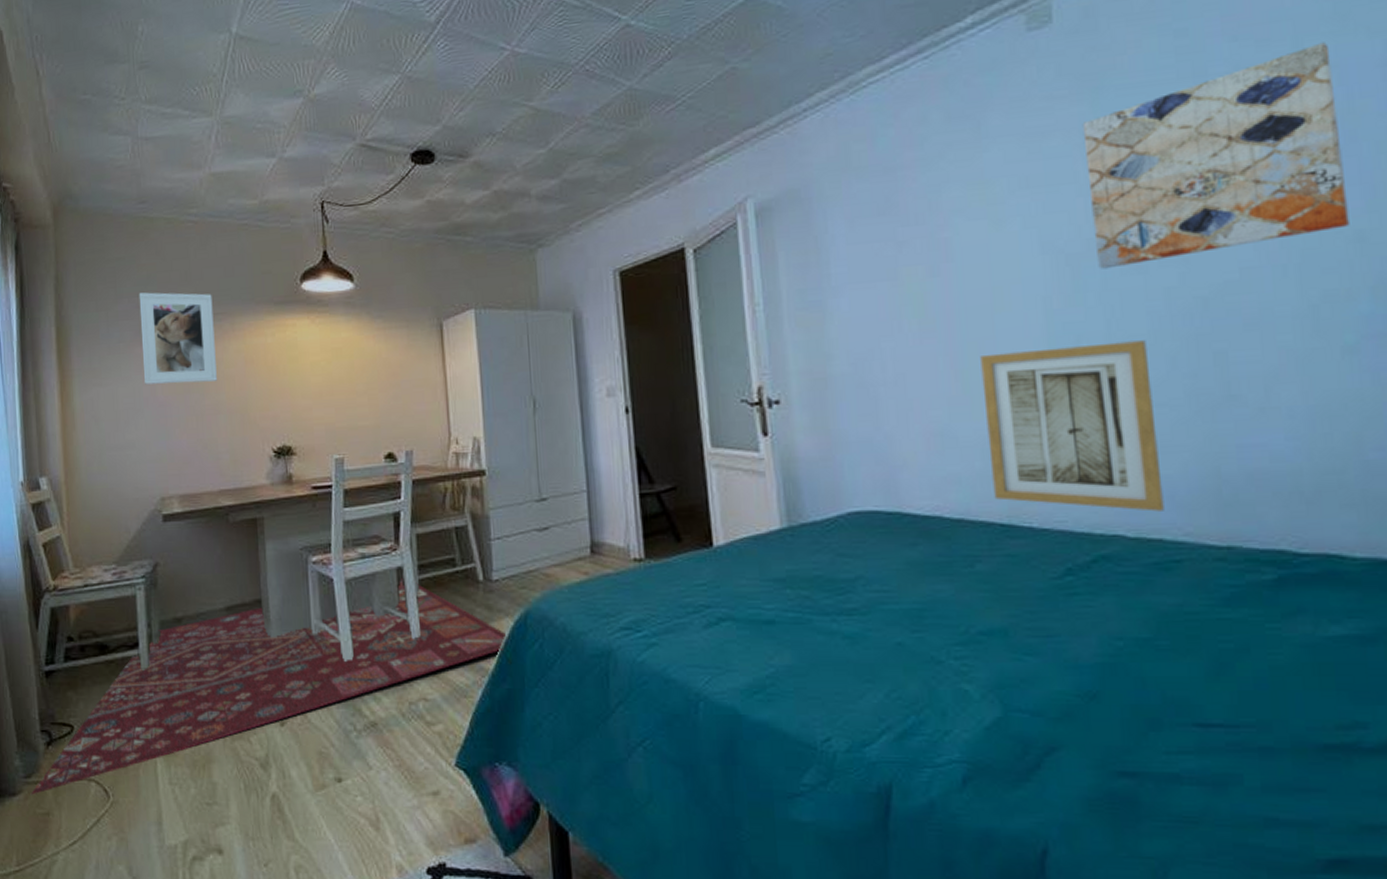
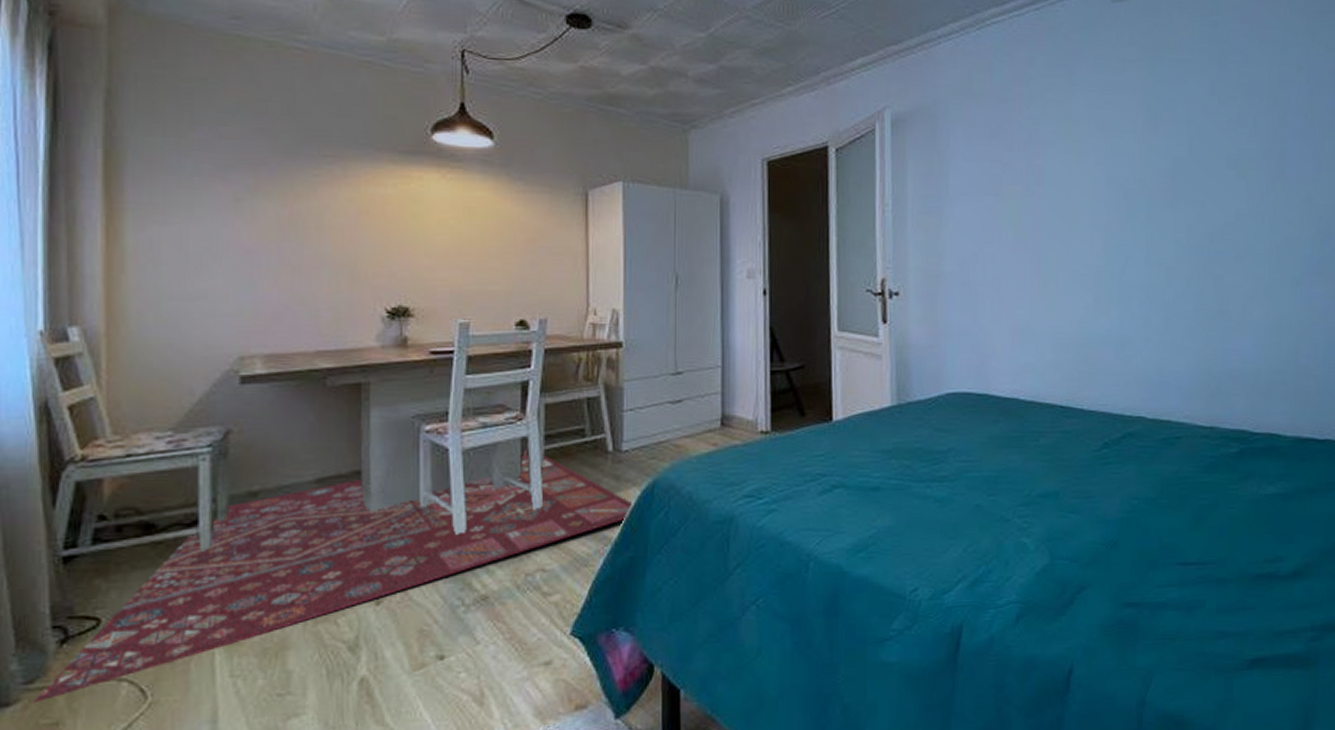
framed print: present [139,292,217,385] -> none [224,122,321,230]
wall art: present [980,340,1164,512] -> none [1057,263,1173,399]
wall art: present [1082,42,1350,269] -> none [1143,50,1305,204]

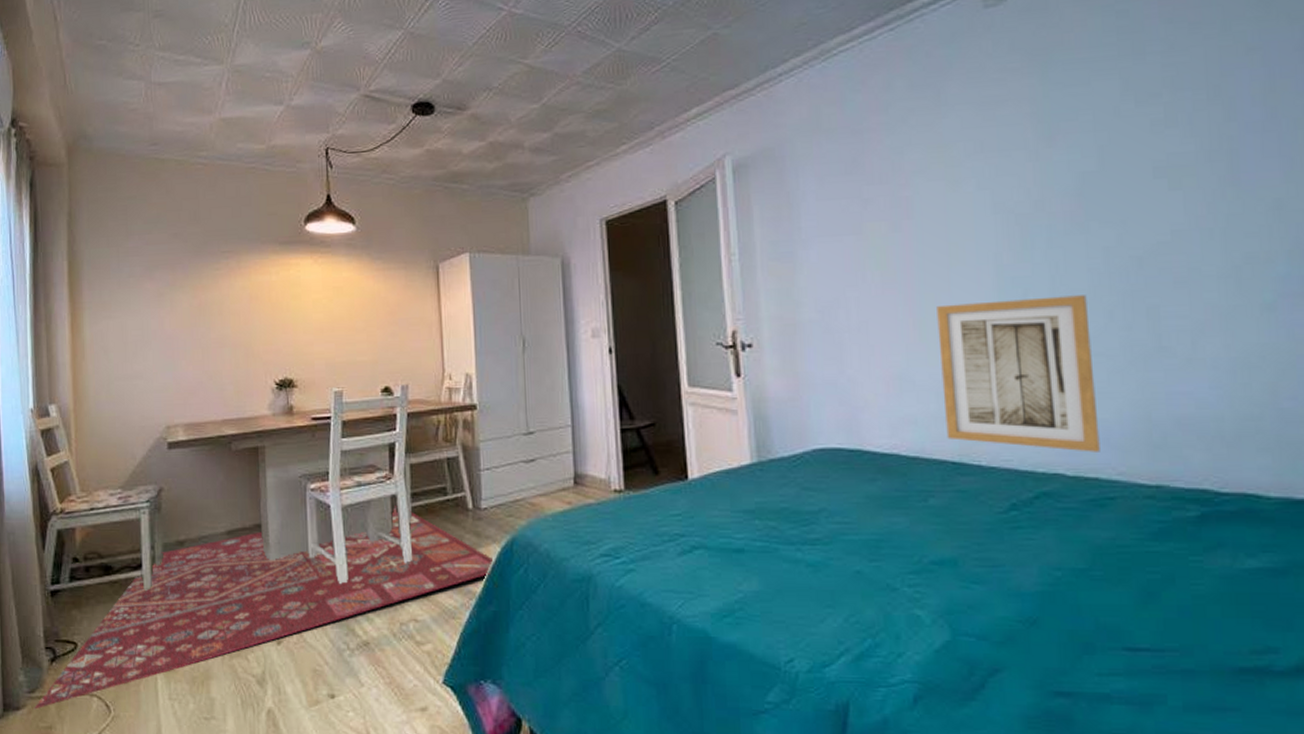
wall art: none [1057,263,1173,399] -> present [937,295,1100,452]

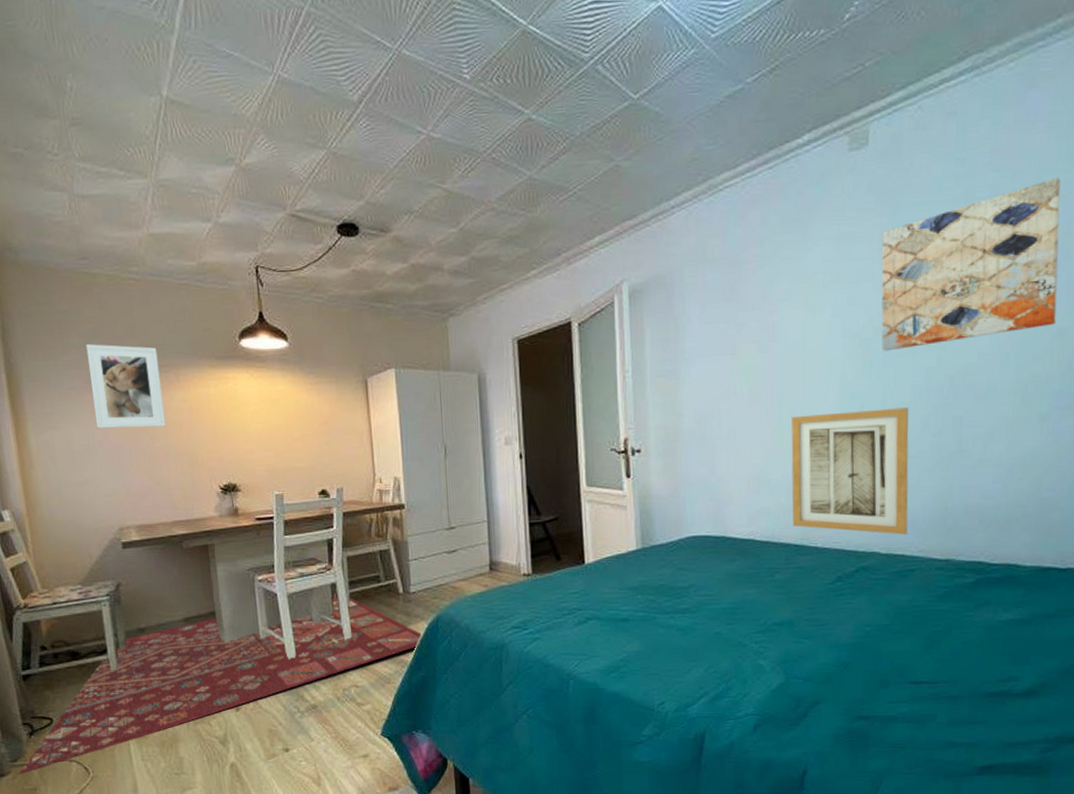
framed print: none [149,230,223,318] -> present [85,344,166,428]
wall art: none [1032,26,1269,229] -> present [881,177,1061,351]

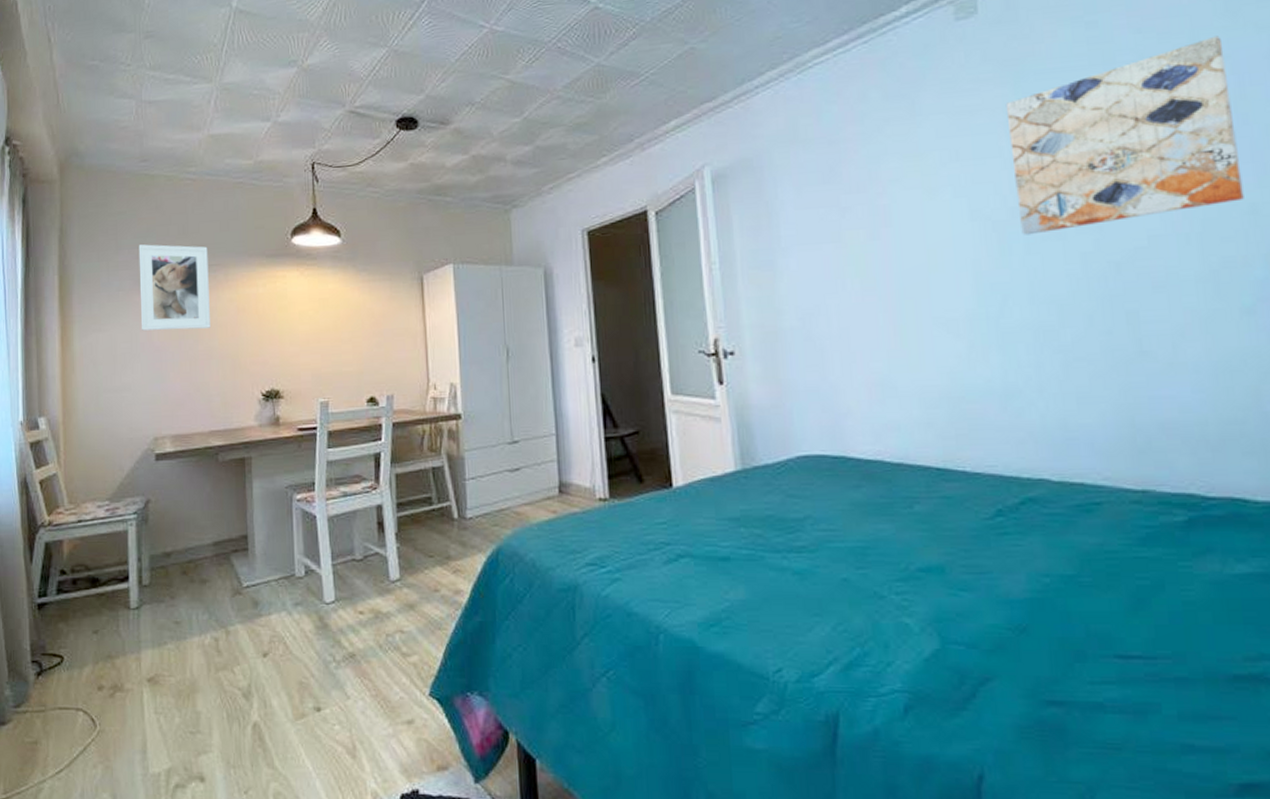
rug: present [17,590,423,775] -> none [19,513,481,724]
wall art: present [791,407,909,535] -> none [917,300,1085,457]

